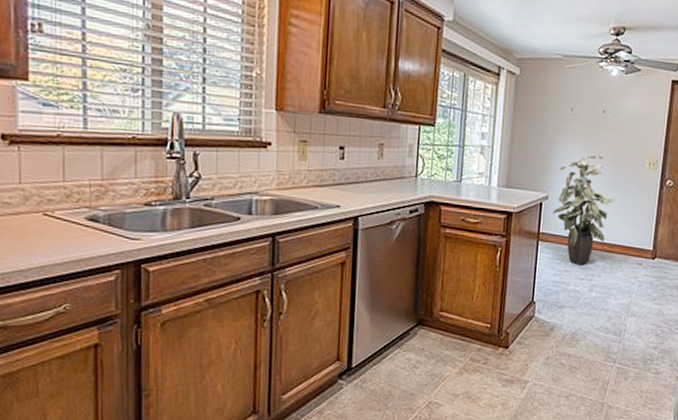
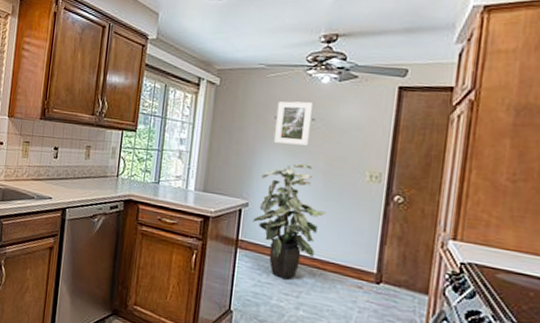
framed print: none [570,93,605,137] -> present [273,101,314,146]

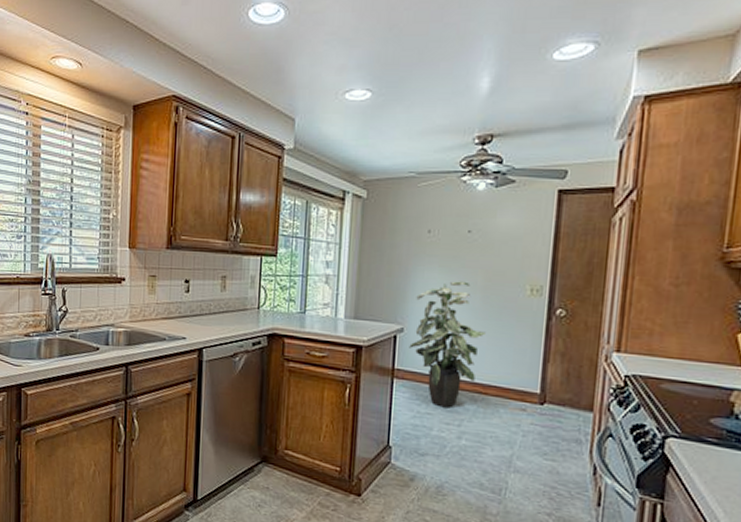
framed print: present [273,101,314,146] -> none [427,212,469,261]

